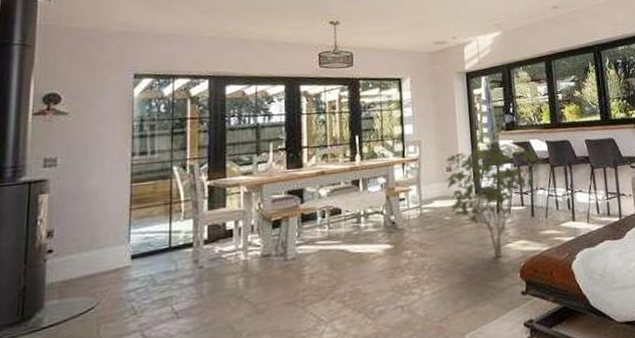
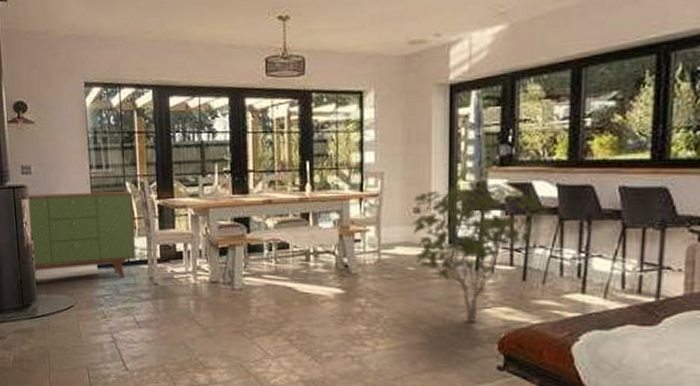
sideboard: none [46,175,181,276] -> present [26,190,136,278]

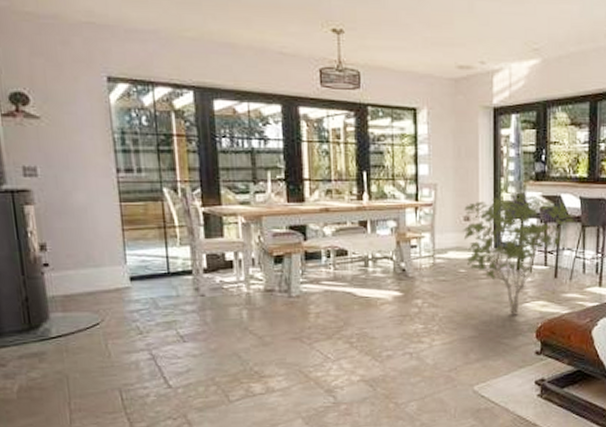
sideboard: present [26,190,136,278] -> none [31,197,178,290]

